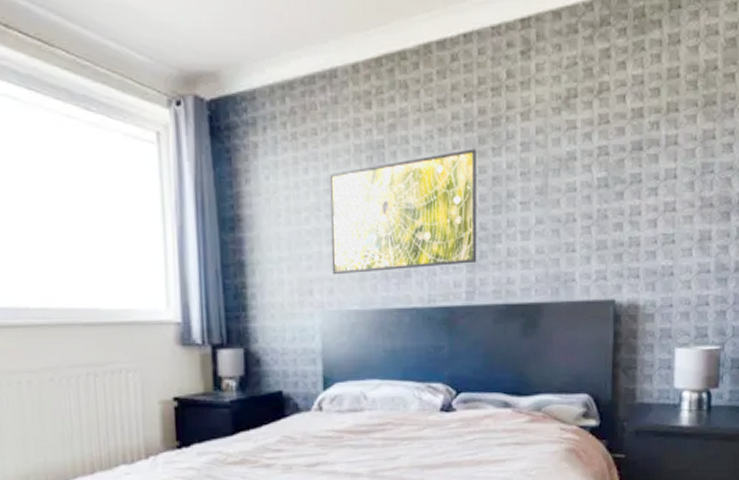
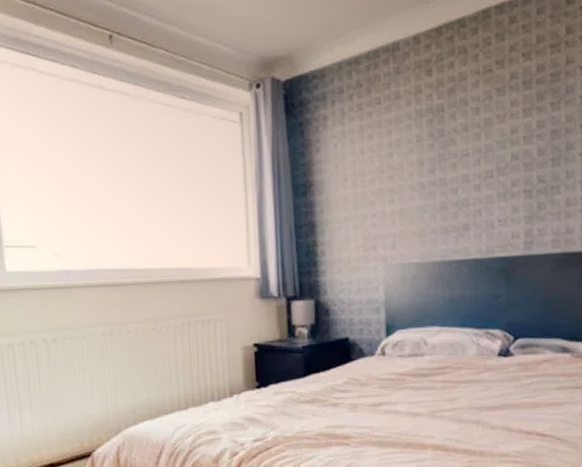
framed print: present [329,148,477,275] -> none [392,105,535,231]

